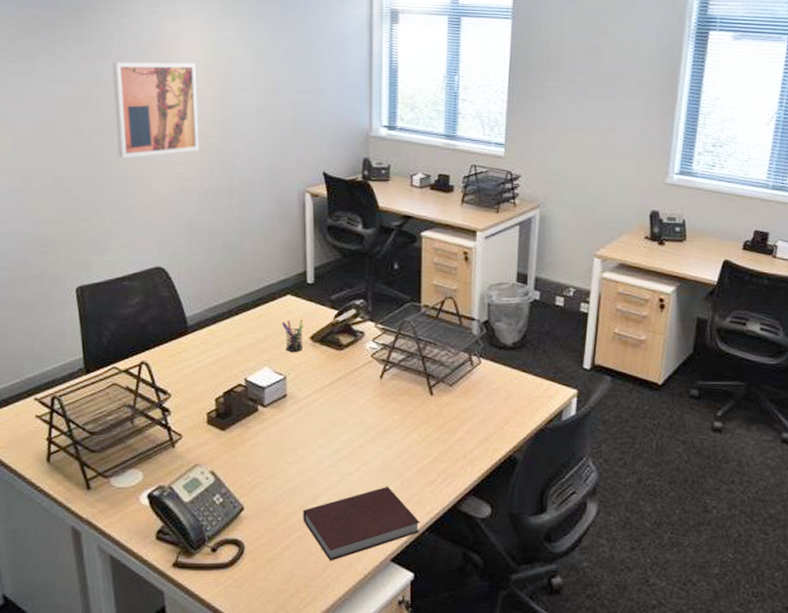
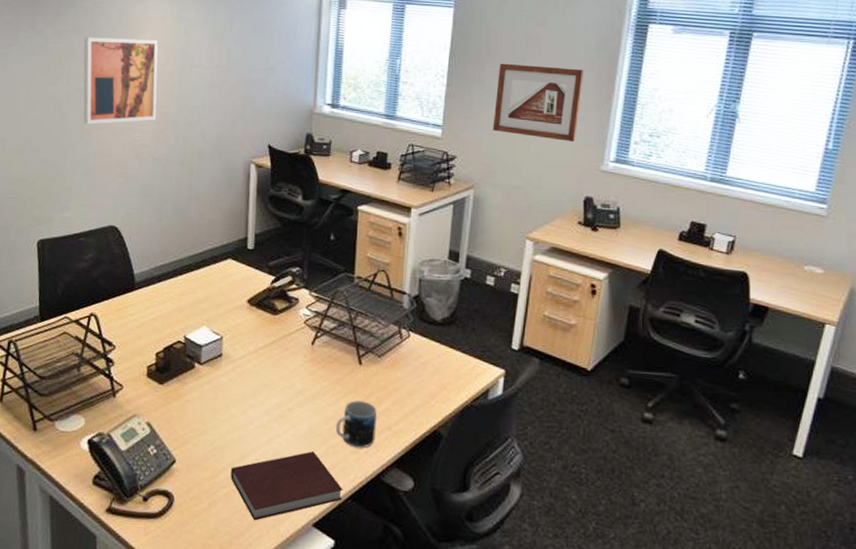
pen holder: present [282,318,304,352] -> none [222,282,242,314]
mug: none [409,432,450,479] -> present [335,400,377,448]
picture frame: none [556,76,647,156] -> present [492,63,585,142]

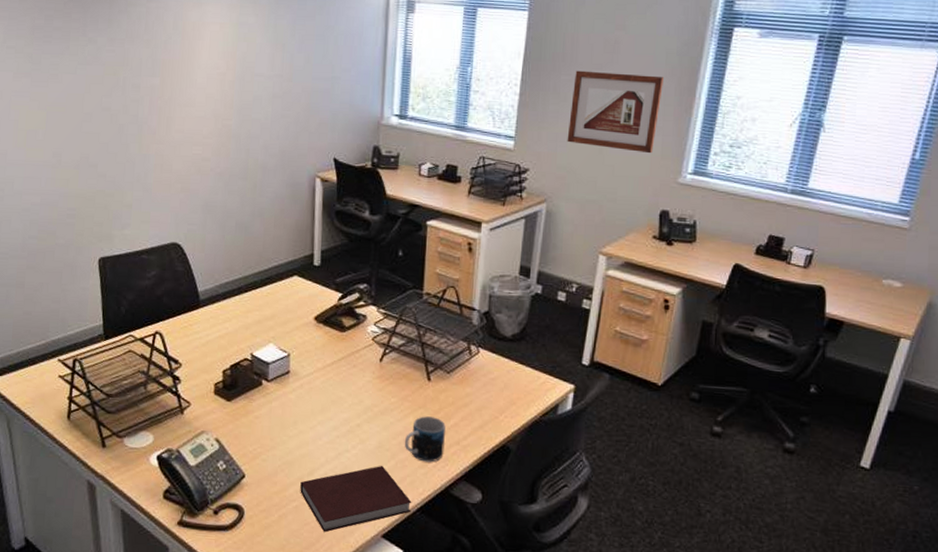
wall art: present [83,37,158,125] -> none [138,45,218,138]

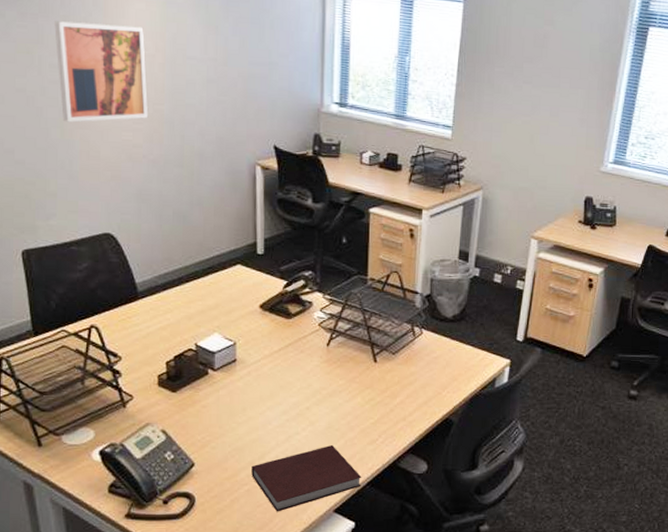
wall art: none [138,45,218,138] -> present [54,21,149,123]
mug: present [404,416,445,462] -> none [353,396,392,439]
picture frame: present [567,70,665,154] -> none [501,63,589,144]

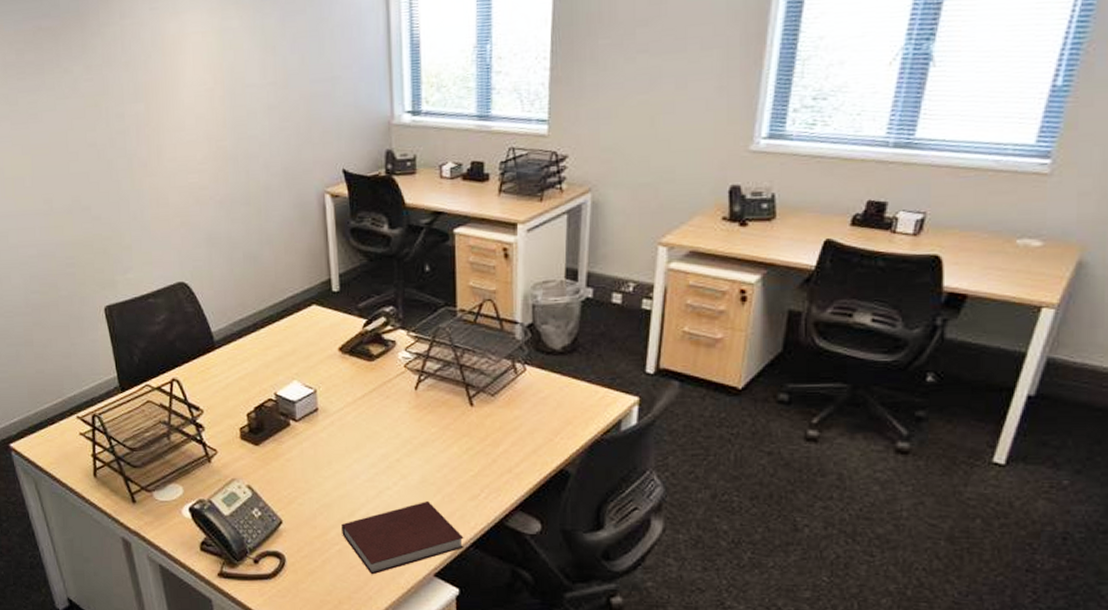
wall art: present [54,21,149,123] -> none [117,60,212,172]

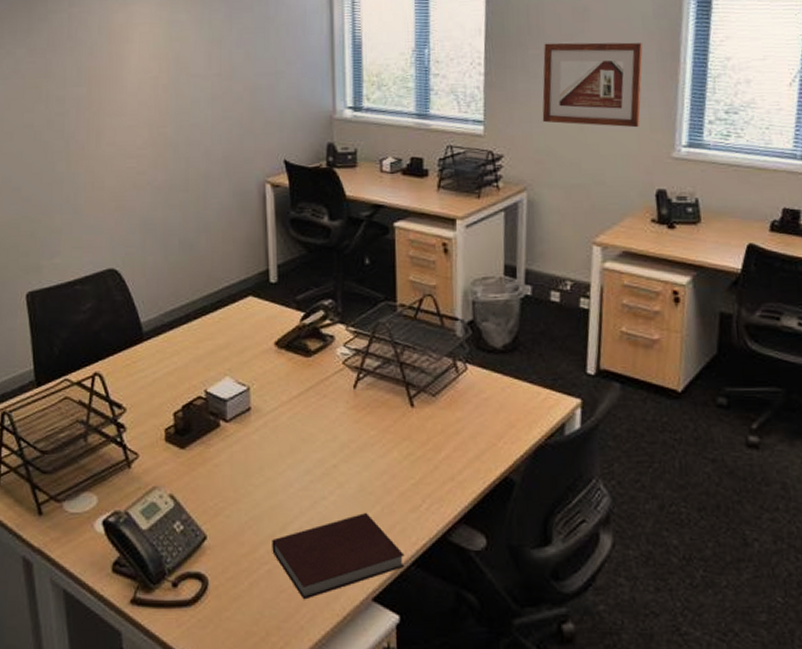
picture frame: none [610,24,726,120] -> present [542,42,643,128]

